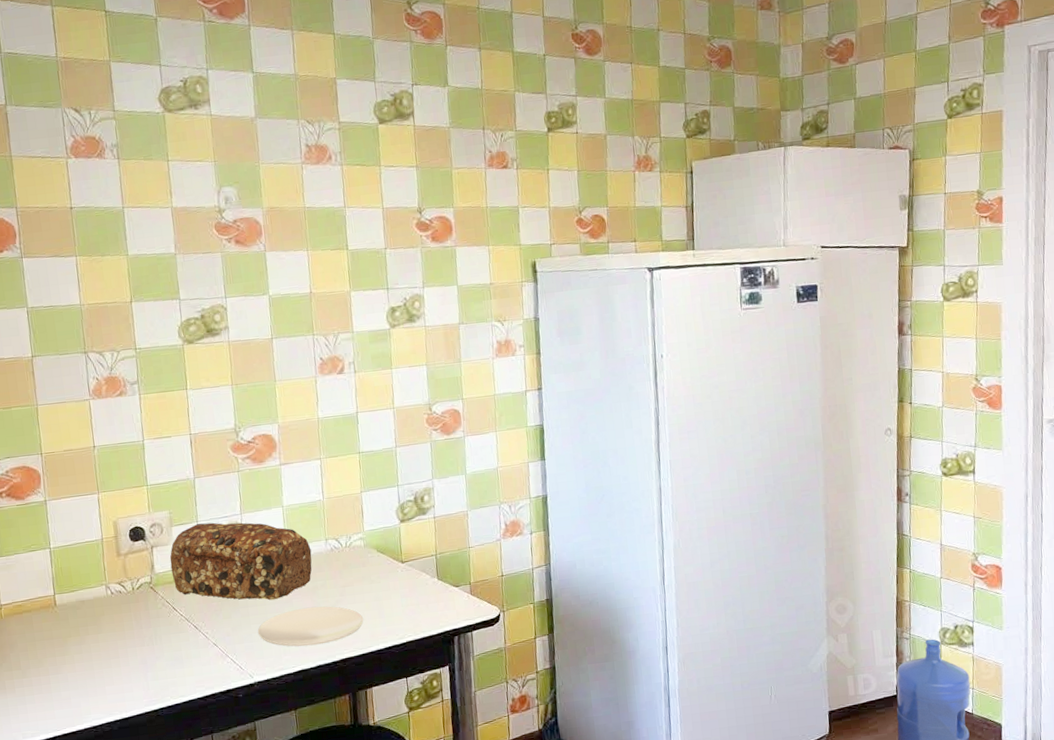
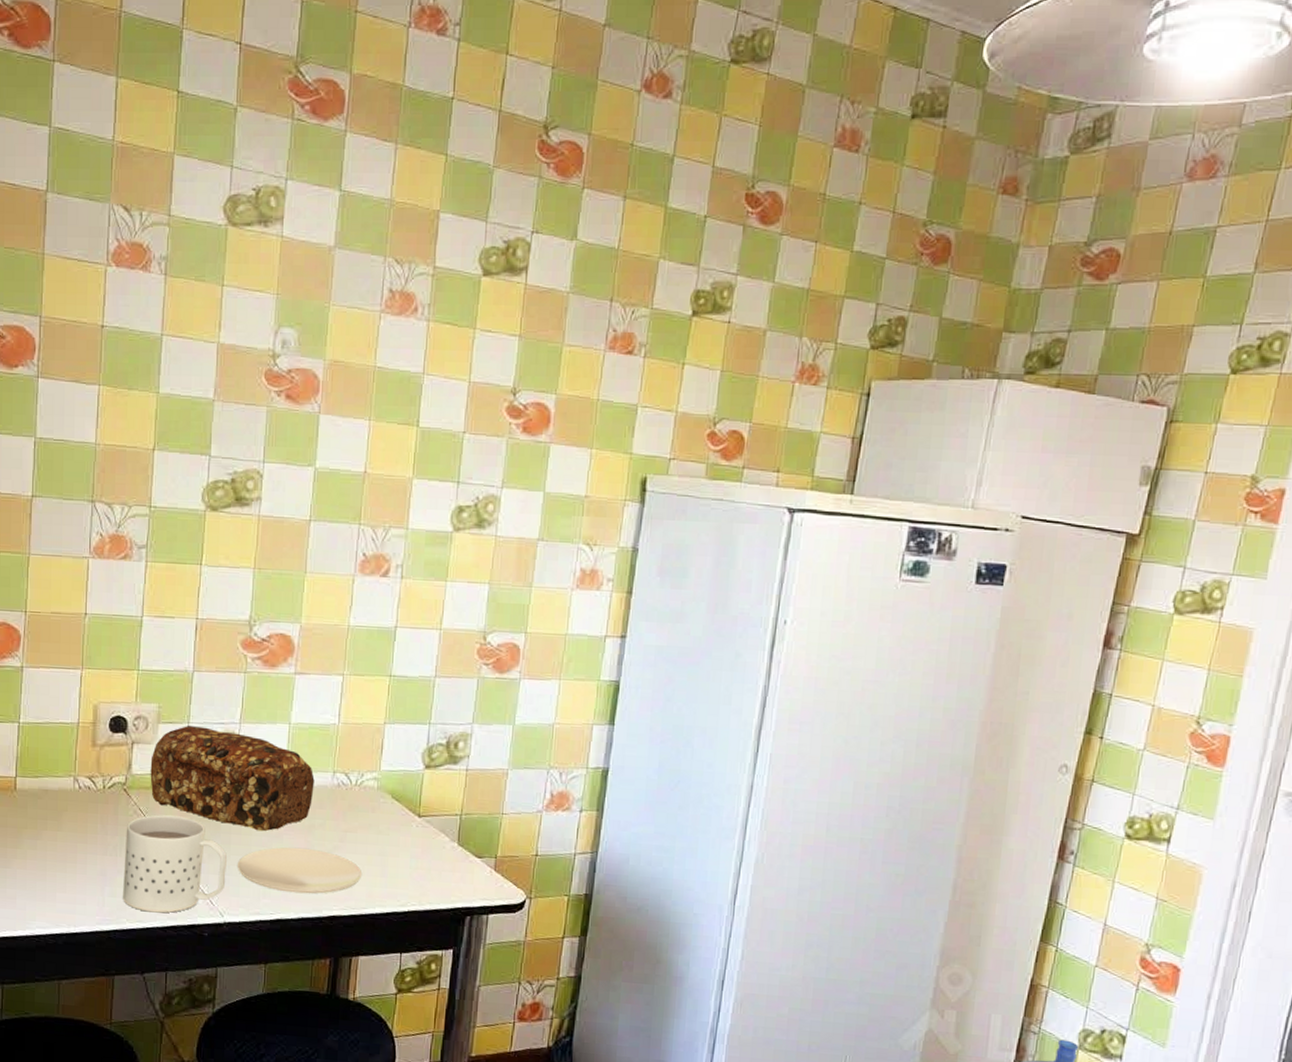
mug: none [158,600,251,687] -> present [123,814,228,913]

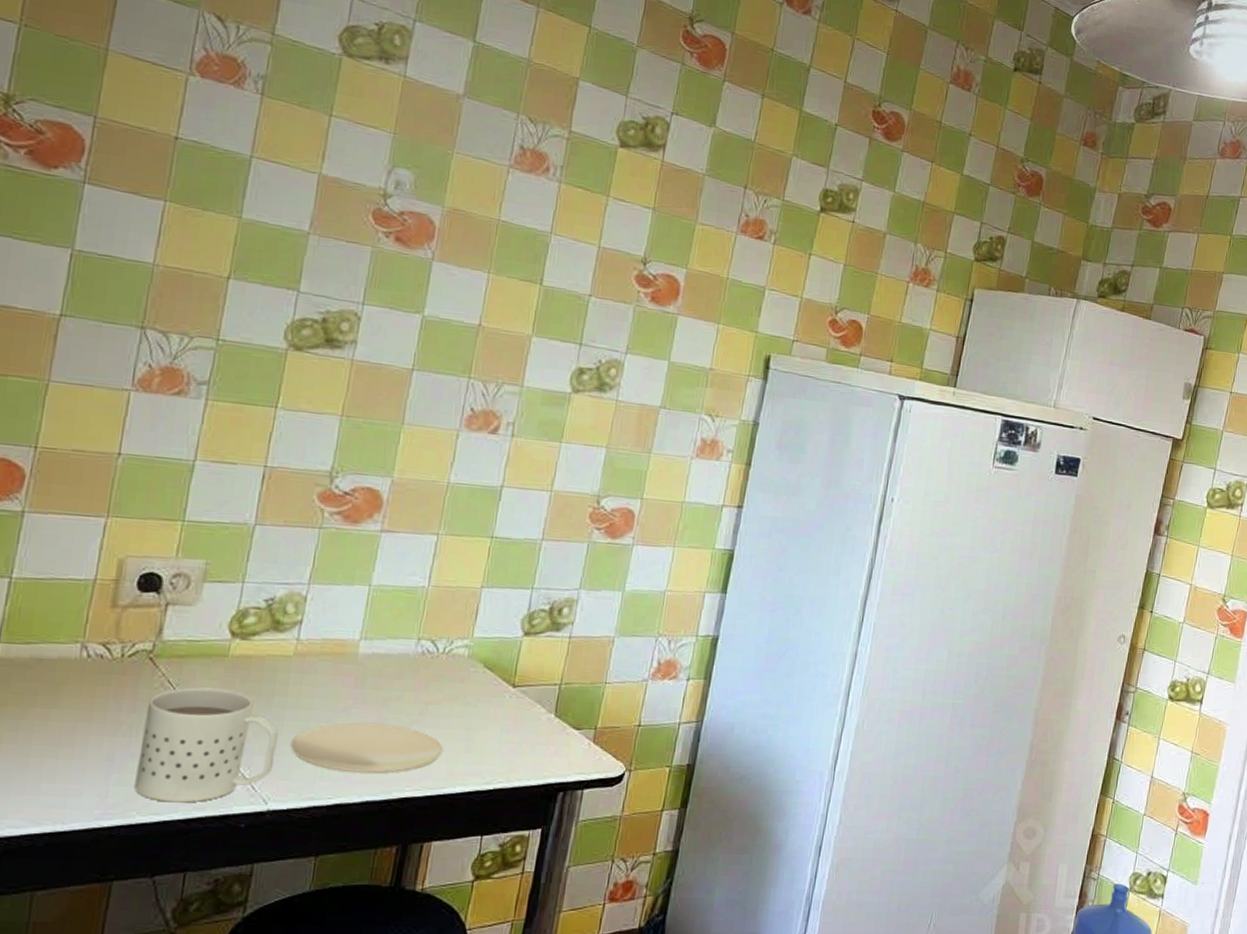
bread loaf: present [150,726,315,832] -> none [186,585,395,705]

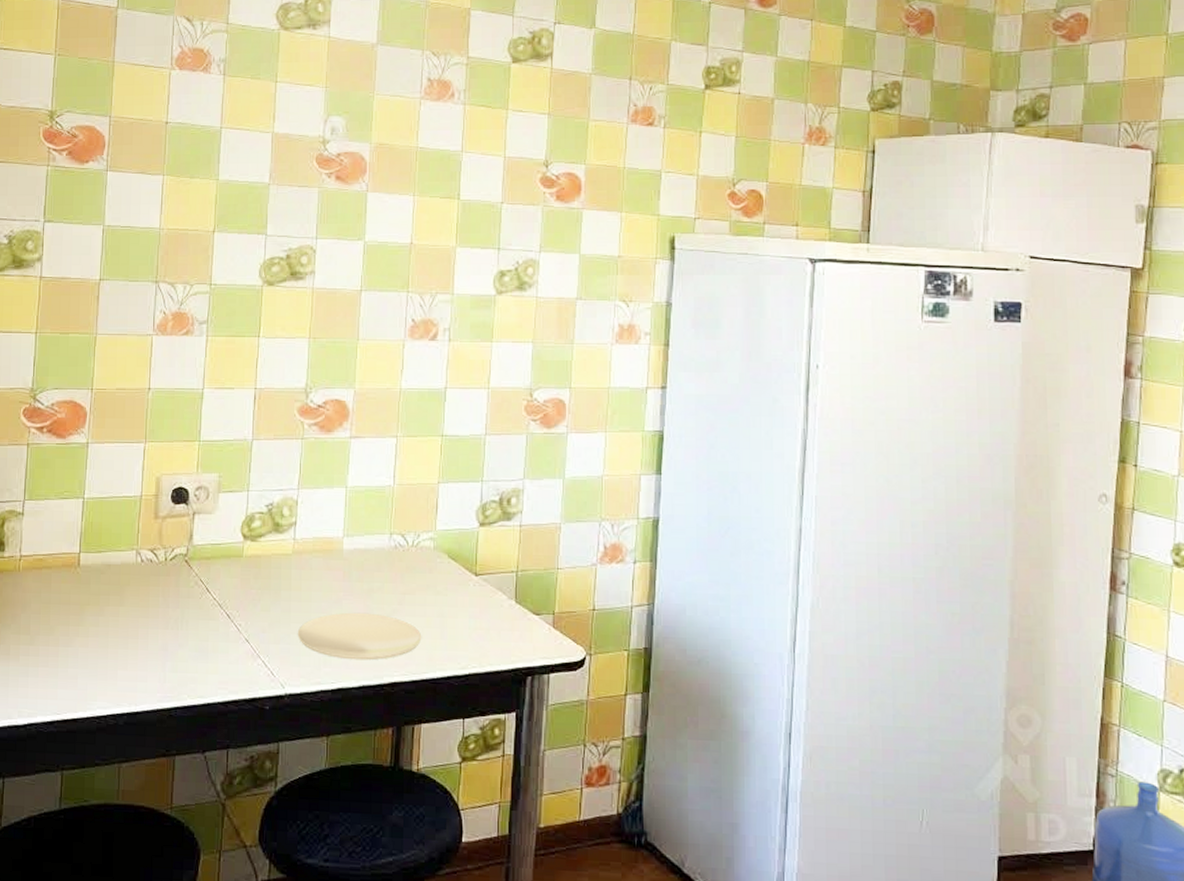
mug: present [134,687,279,803] -> none [184,585,288,687]

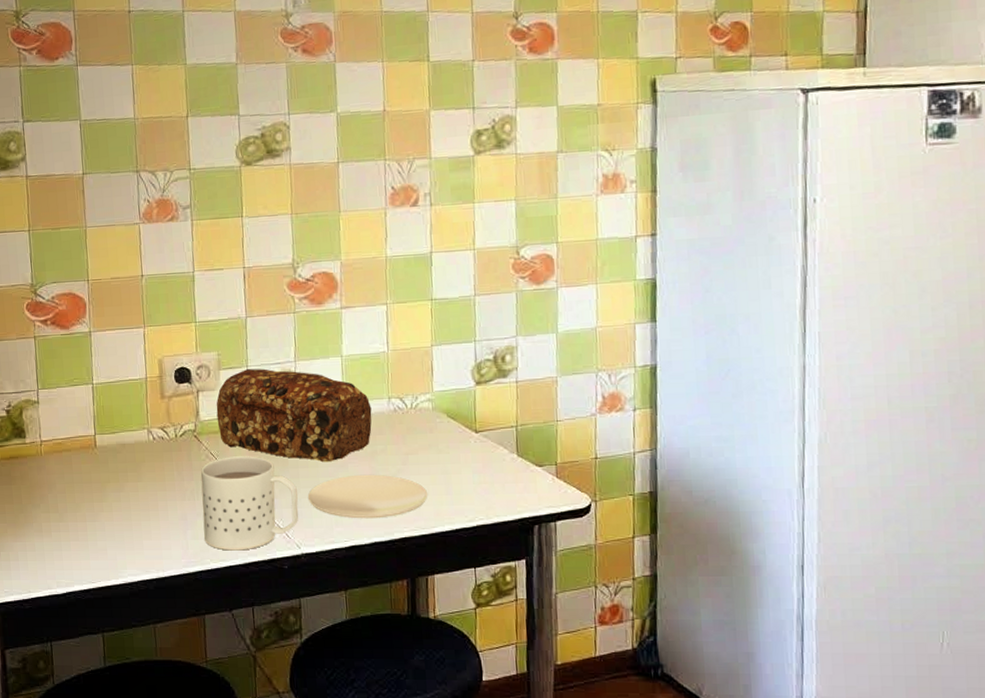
mug: none [184,585,288,687] -> present [200,456,299,551]
bread loaf: none [211,494,372,598] -> present [216,369,372,463]

